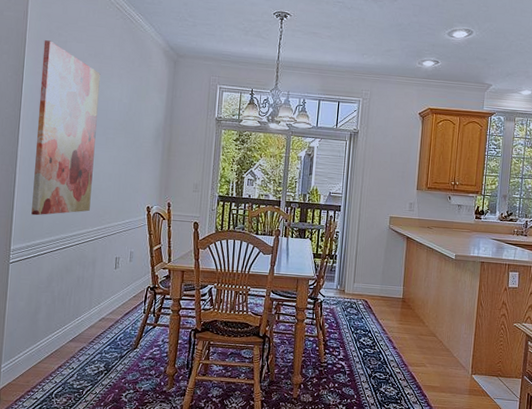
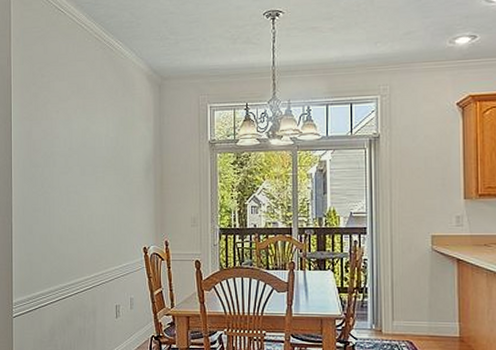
wall art: present [31,40,101,216] -> none [28,83,86,266]

